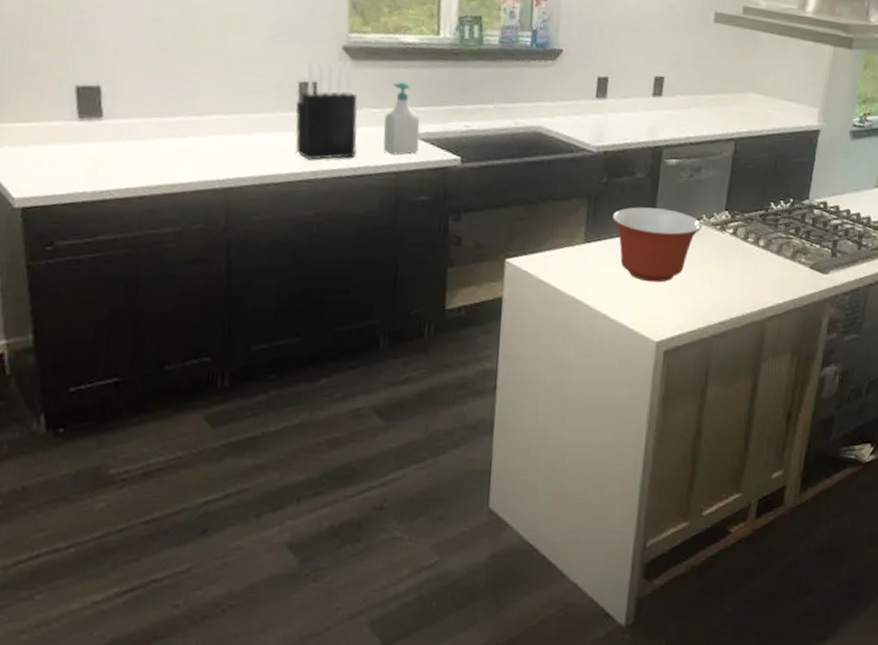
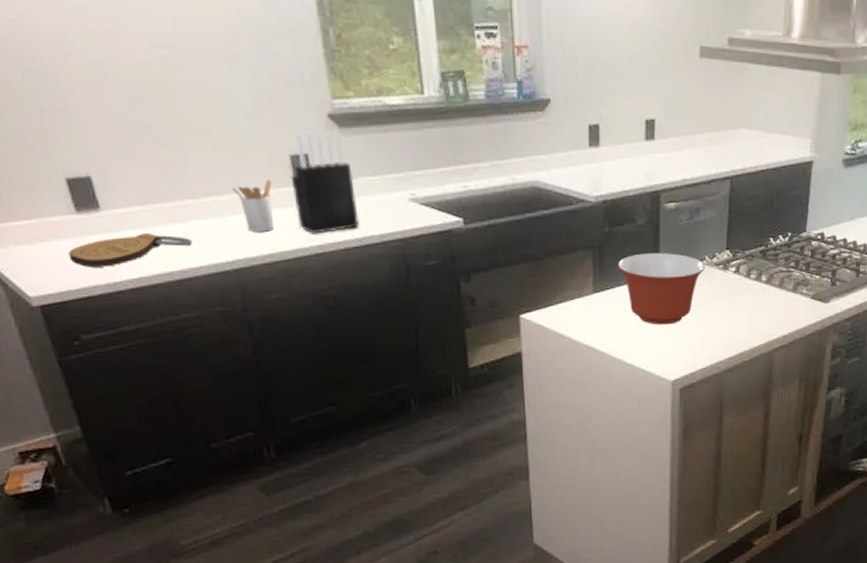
cutting board: none [62,144,187,175] -> present [68,232,192,267]
utensil holder: none [235,103,276,154] -> present [231,179,275,232]
soap bottle: present [383,82,420,155] -> none [381,146,420,222]

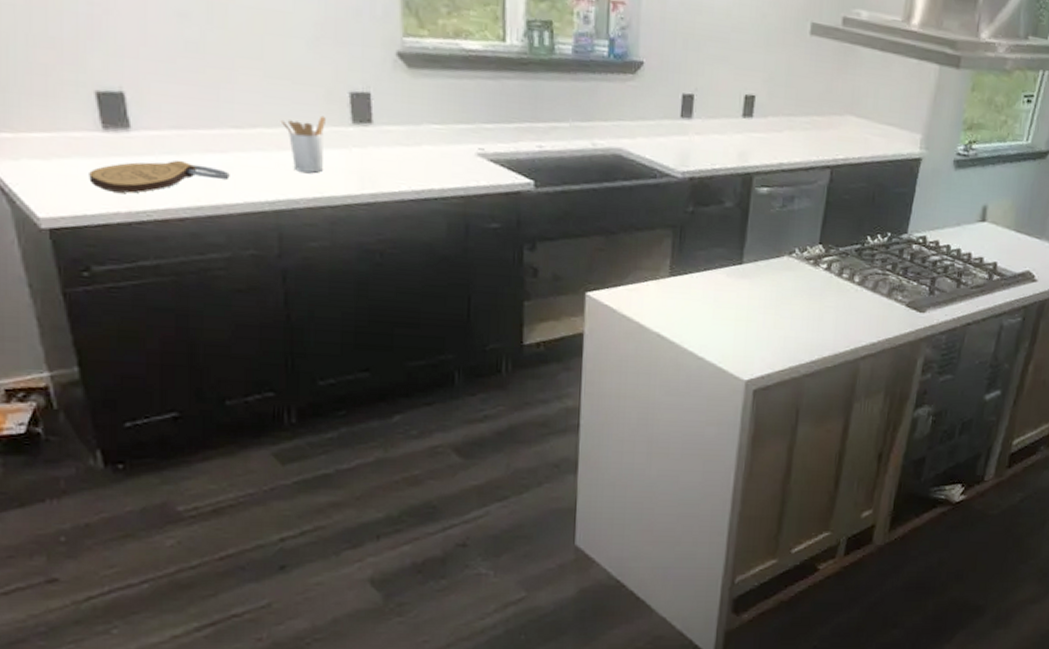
knife block: present [290,130,361,234] -> none [348,68,420,181]
mixing bowl: present [617,253,706,325] -> none [698,238,795,319]

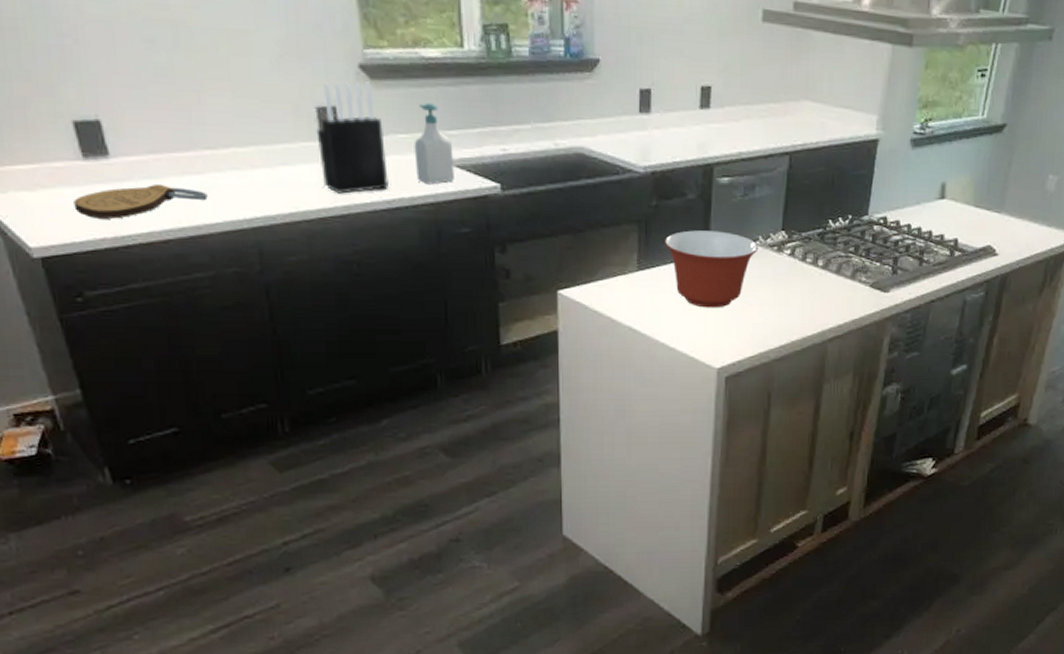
utensil holder: present [280,115,326,173] -> none [252,132,298,189]
knife block: none [348,68,420,181] -> present [316,82,390,194]
soap bottle: none [447,94,488,178] -> present [414,103,454,185]
mixing bowl: none [698,238,795,319] -> present [664,230,759,308]

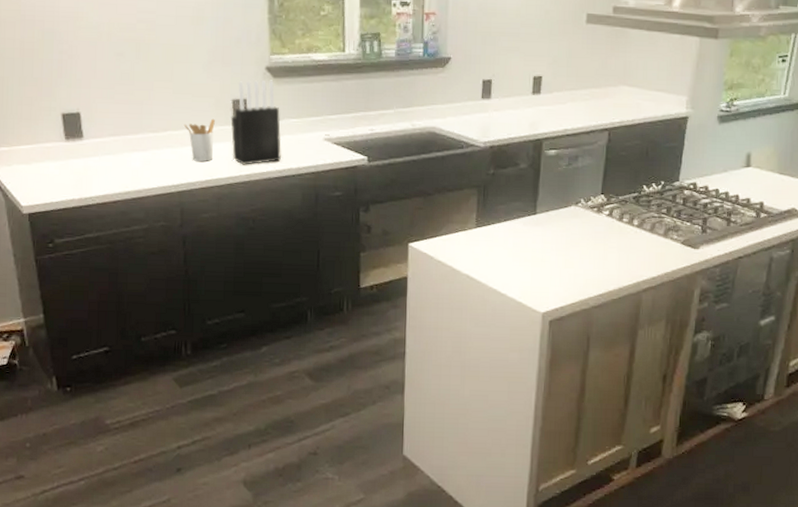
cutting board: present [73,183,208,219] -> none [55,158,148,185]
utensil holder: none [252,132,298,189] -> present [183,118,215,162]
soap bottle: present [414,103,454,185] -> none [302,94,332,158]
mixing bowl: present [664,230,759,308] -> none [499,194,581,260]

